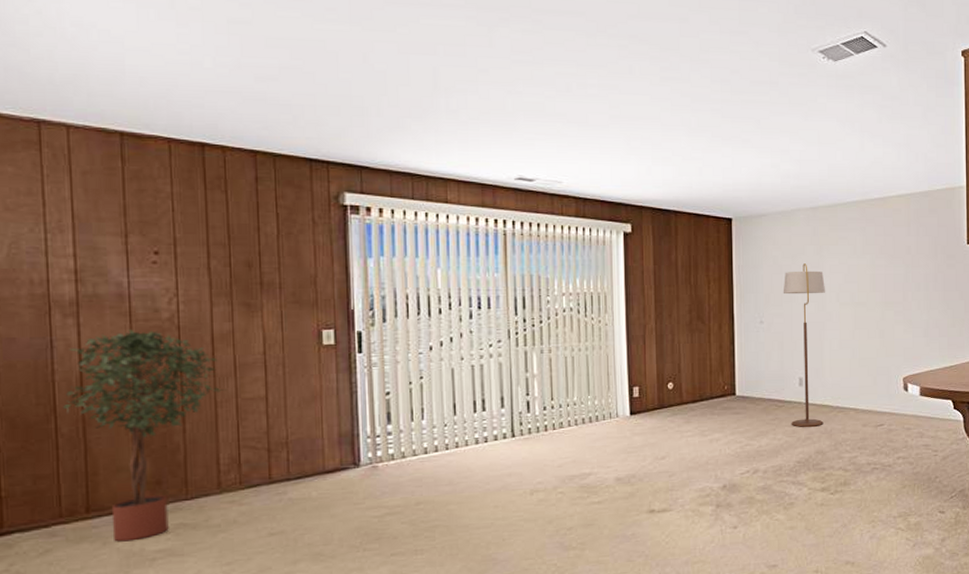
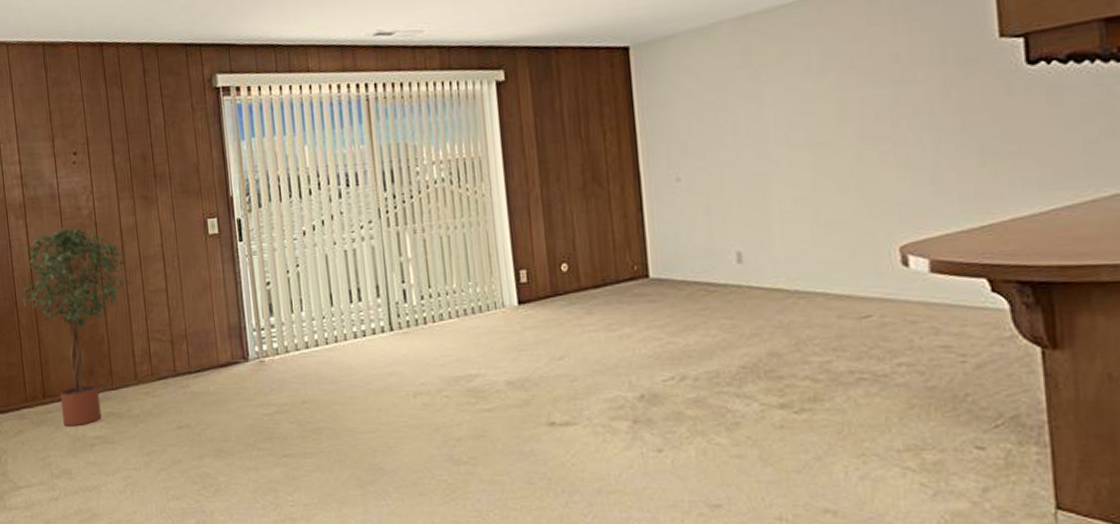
floor lamp: present [783,263,826,427] -> none [705,95,777,320]

